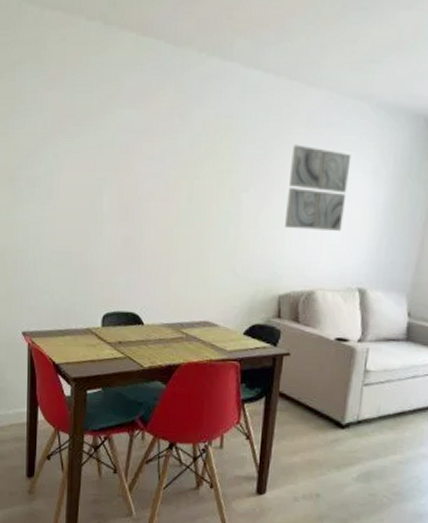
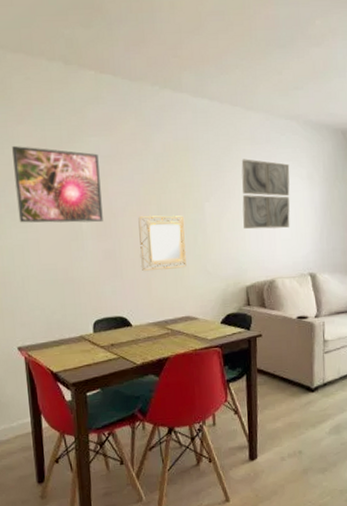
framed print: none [38,114,129,206] -> present [12,146,103,223]
home mirror: none [161,202,217,267] -> present [138,215,187,271]

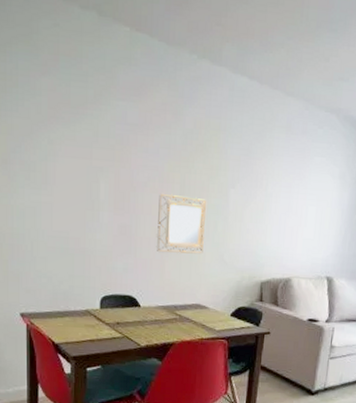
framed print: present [12,146,103,223] -> none [33,99,124,195]
wall art: present [241,159,290,229] -> none [267,148,323,227]

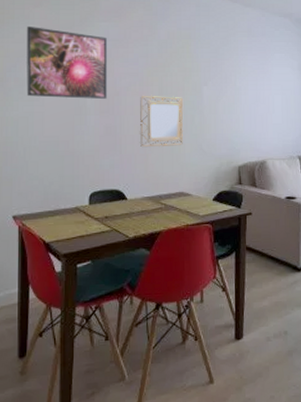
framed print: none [33,99,124,195] -> present [26,27,107,100]

